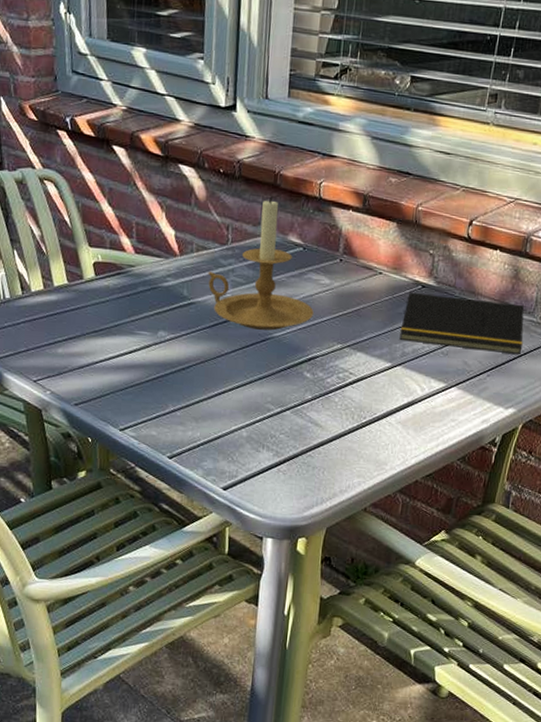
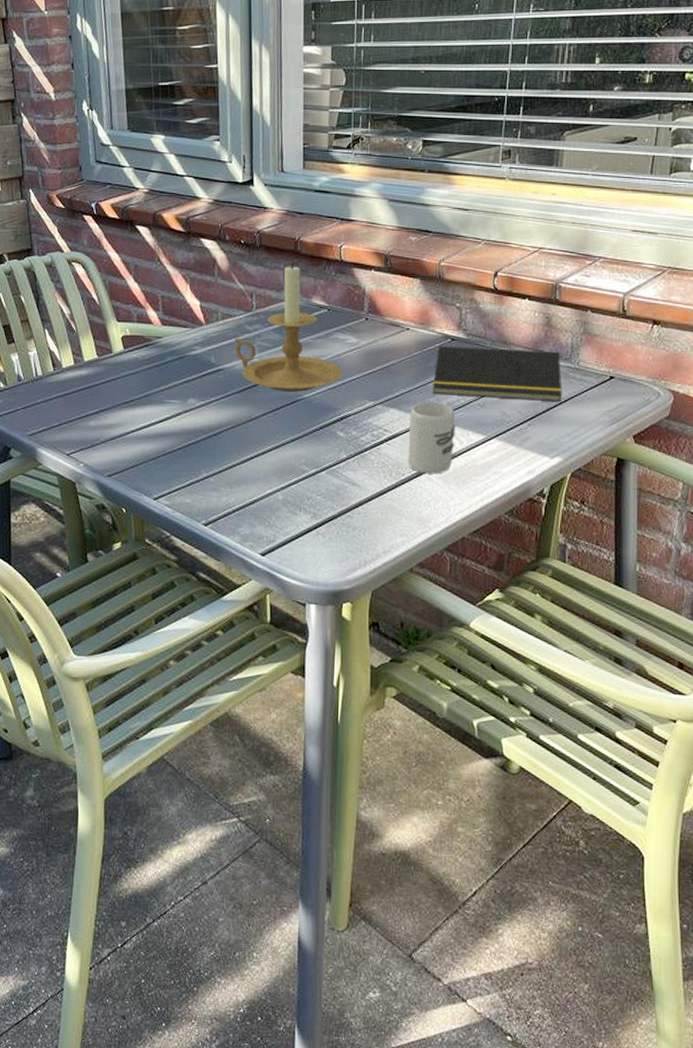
cup: none [370,348,420,419] -> present [407,402,456,474]

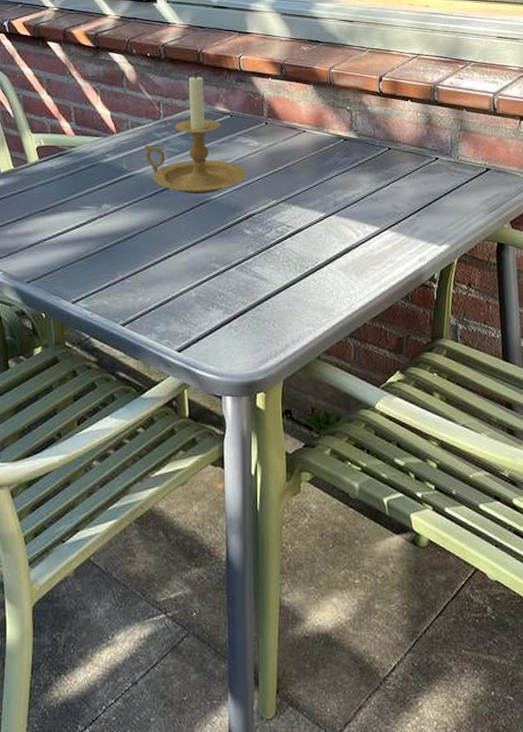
cup: present [407,402,456,474] -> none [310,199,353,266]
notepad: present [433,347,562,401] -> none [329,146,446,193]

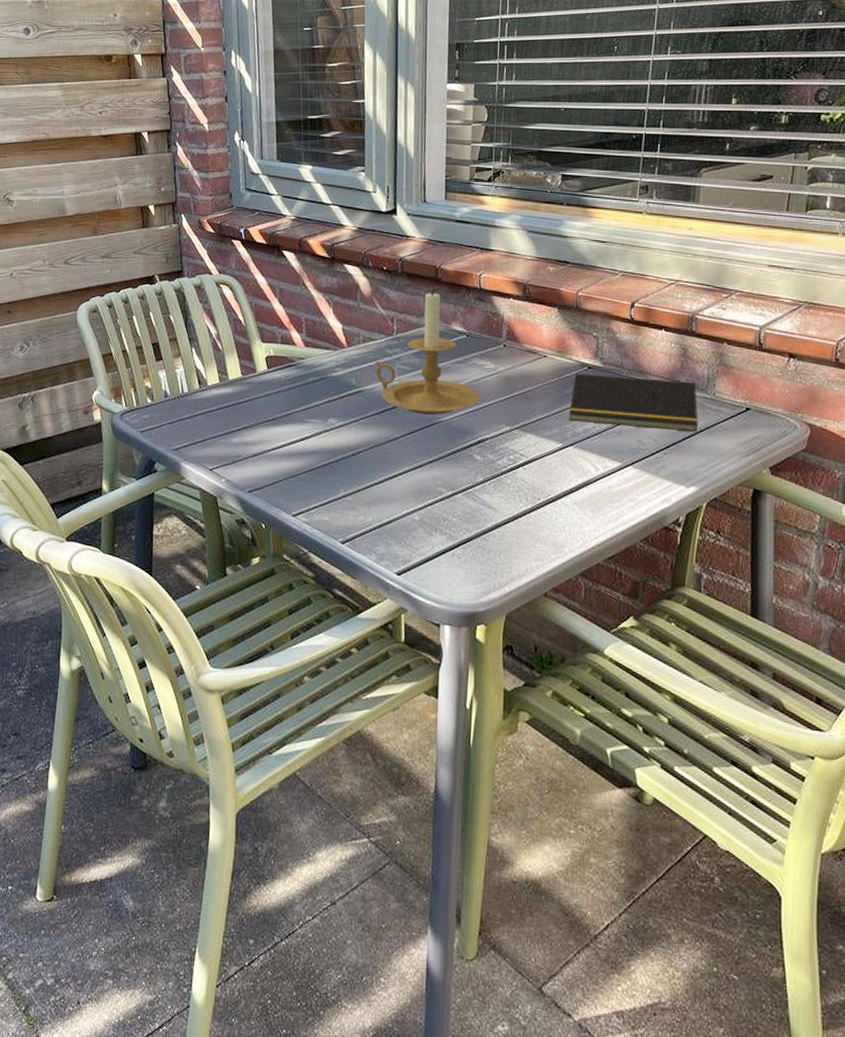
notepad: none [329,146,446,193] -> present [569,374,698,431]

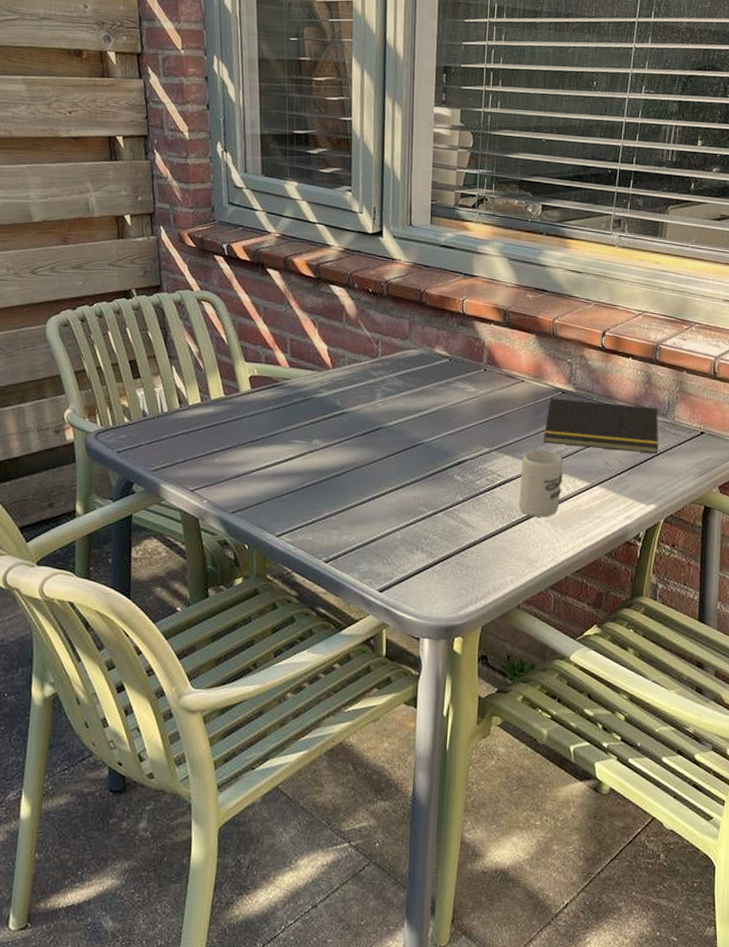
candle holder: present [375,289,481,415] -> none [360,312,462,437]
cup: none [543,428,592,500] -> present [518,450,564,518]

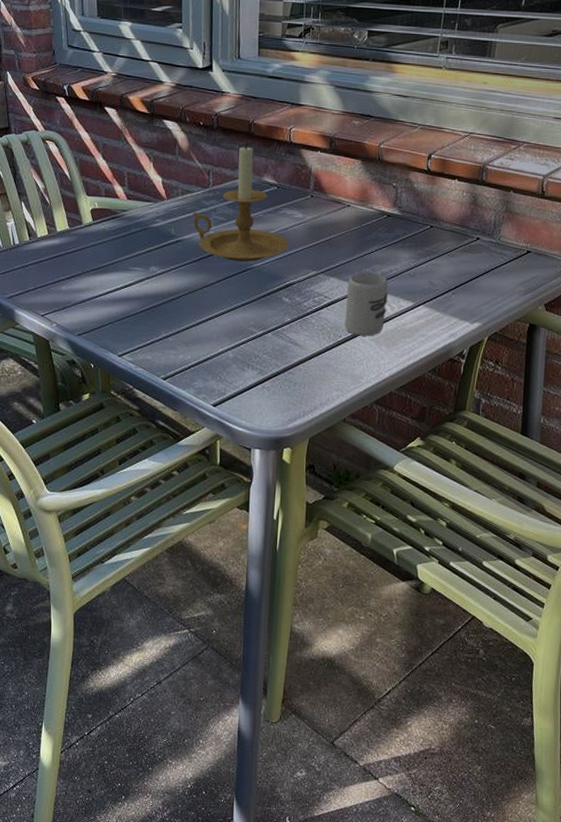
candle holder: none [360,312,462,437] -> present [192,143,289,262]
notepad: present [543,399,659,453] -> none [369,222,484,273]

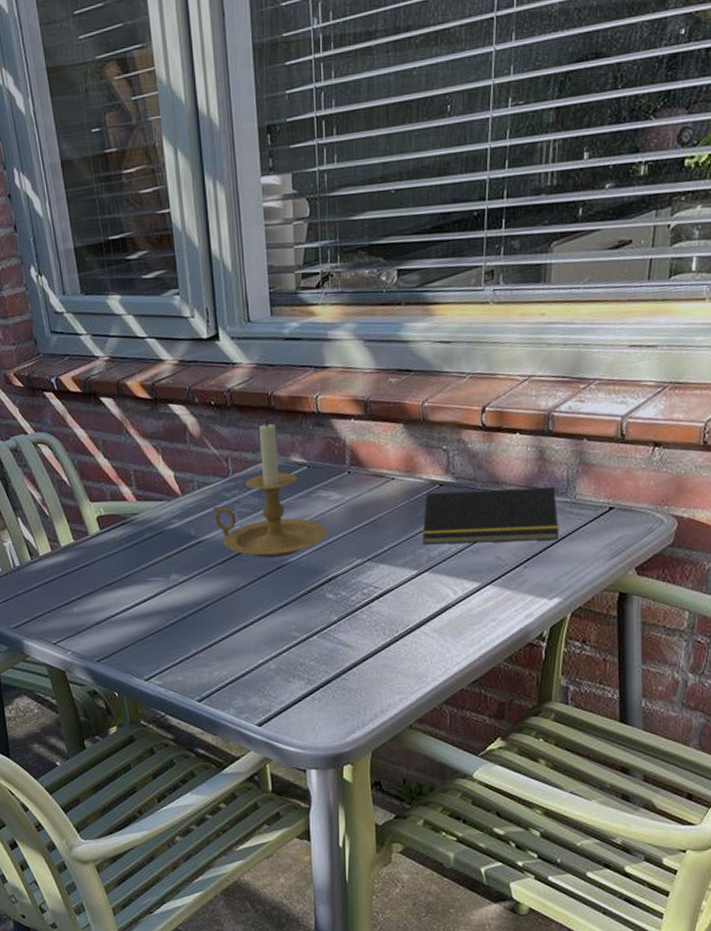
cup: present [344,272,388,337] -> none [400,553,449,629]
notepad: none [369,222,484,273] -> present [422,486,559,545]

